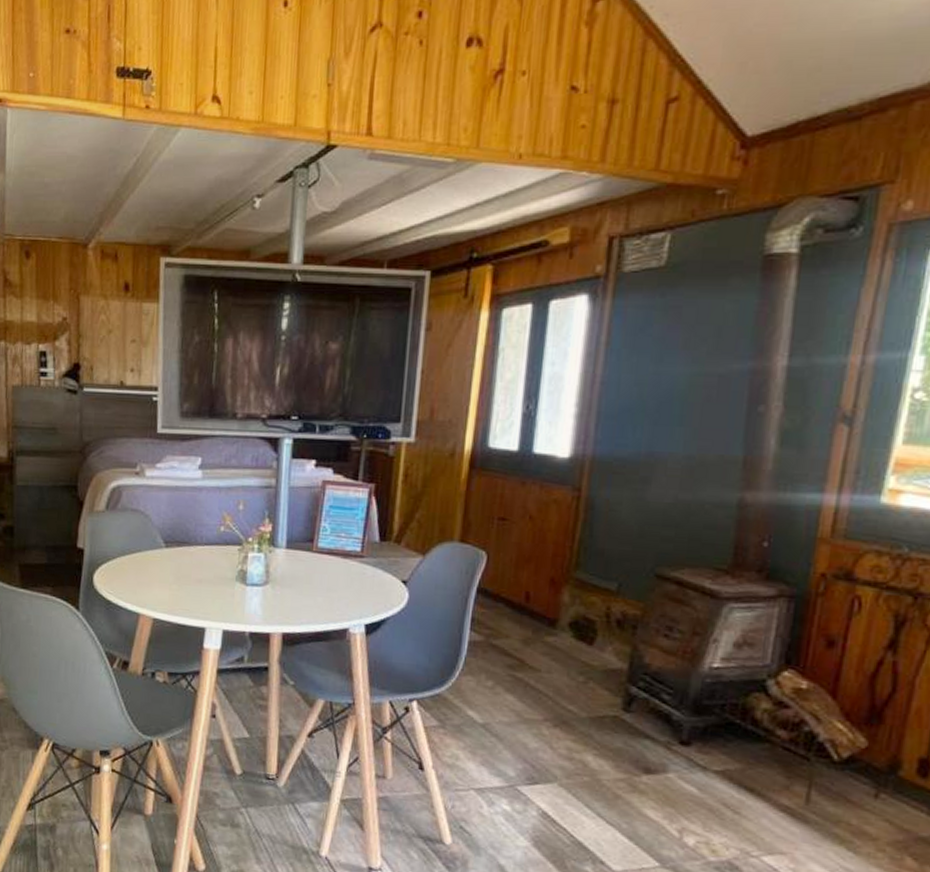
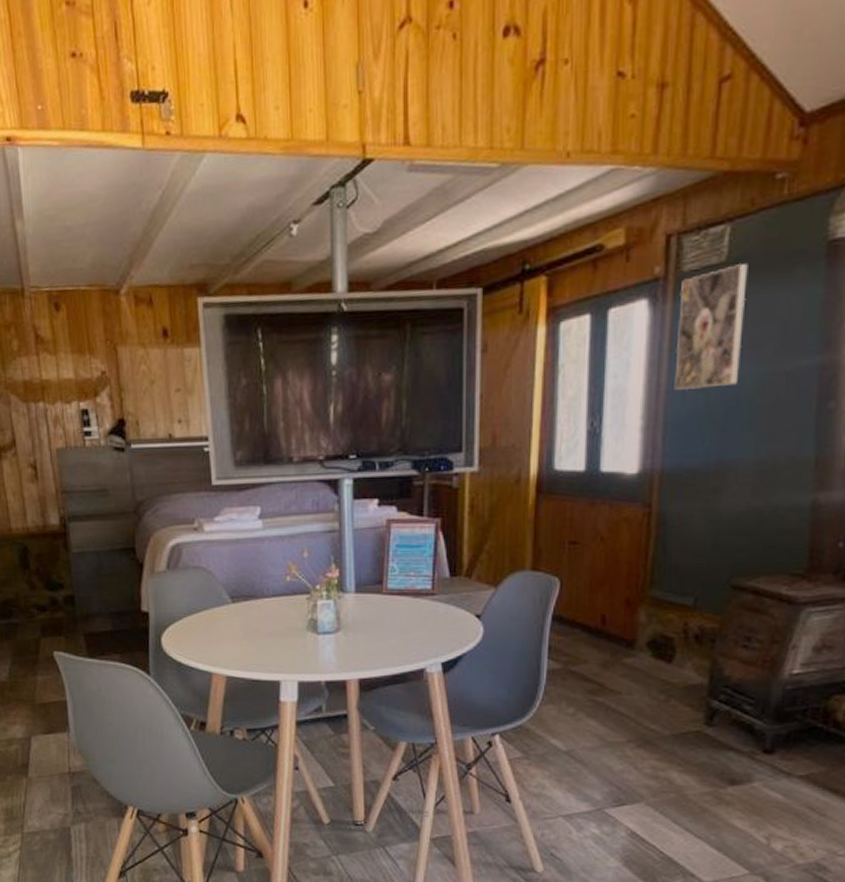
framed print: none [609,270,686,384] -> present [674,264,748,391]

